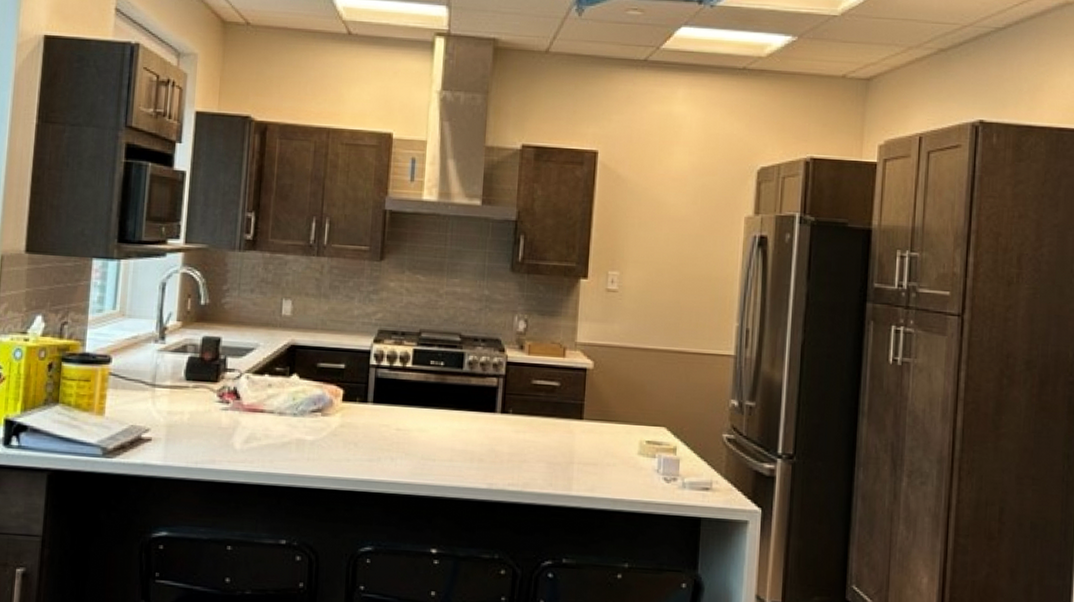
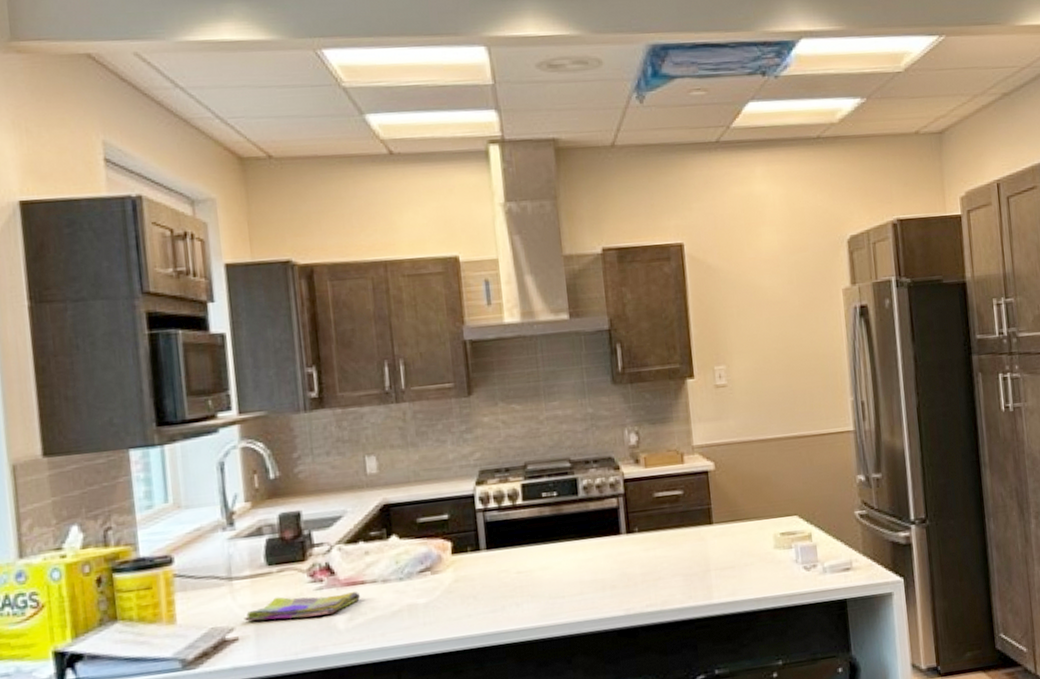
dish towel: none [159,409,259,434] -> present [244,591,361,622]

